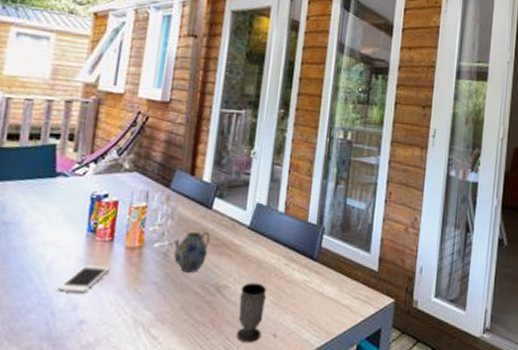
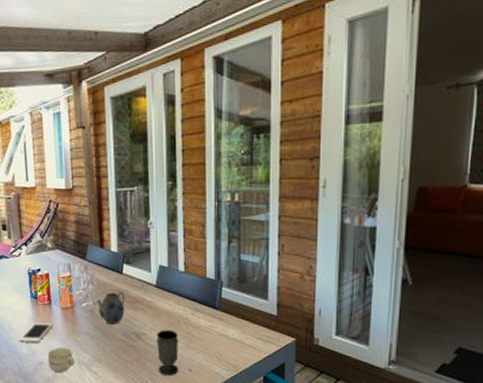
cup: none [91,301,130,336] -> present [47,348,75,372]

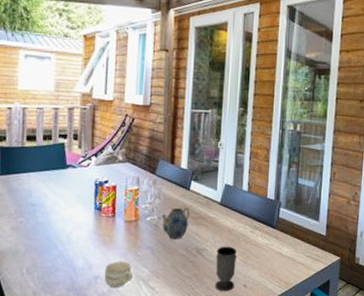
cell phone: present [19,322,53,343] -> none [77,235,115,256]

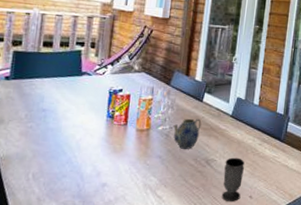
cup: present [104,261,133,287] -> none [111,169,141,195]

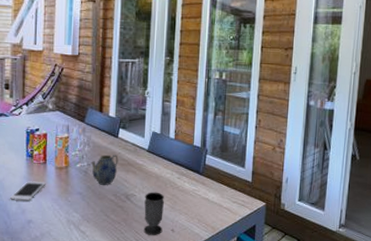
cell phone: none [85,142,125,163] -> present [10,181,46,201]

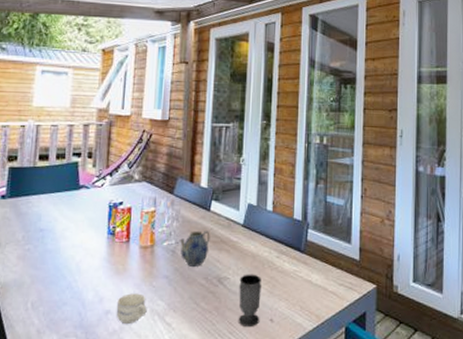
cell phone: present [10,181,46,201] -> none [86,263,128,288]
cup: none [37,206,64,231] -> present [116,293,147,324]

